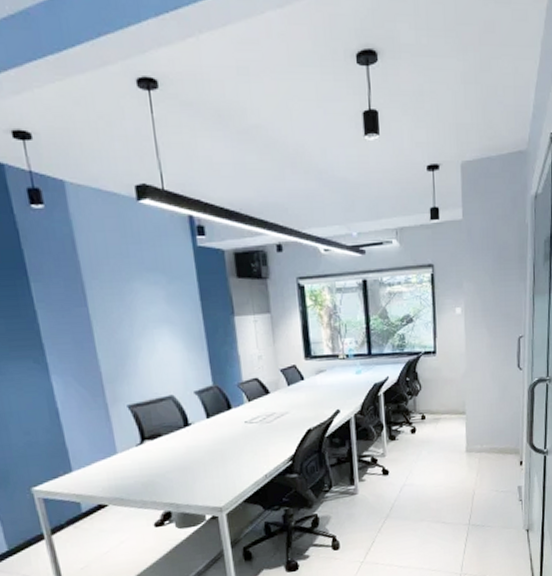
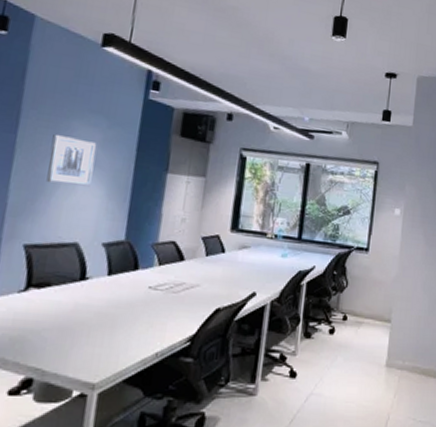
wall art: none [120,299,168,347] -> present [46,135,97,187]

